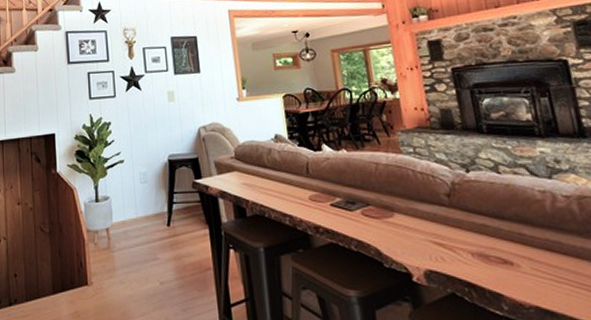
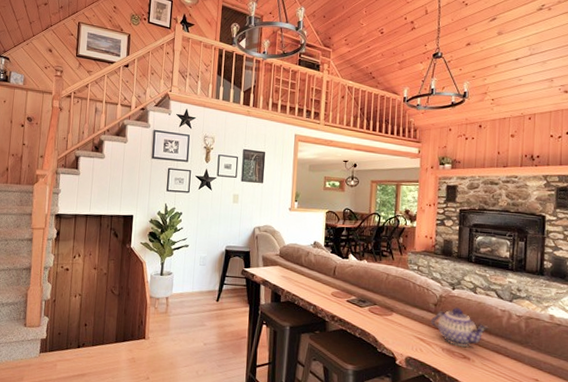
teapot: none [446,195,529,247] -> present [430,307,489,347]

